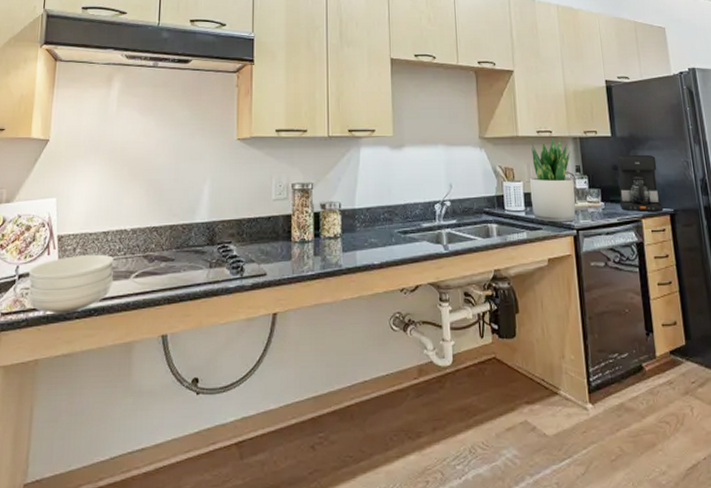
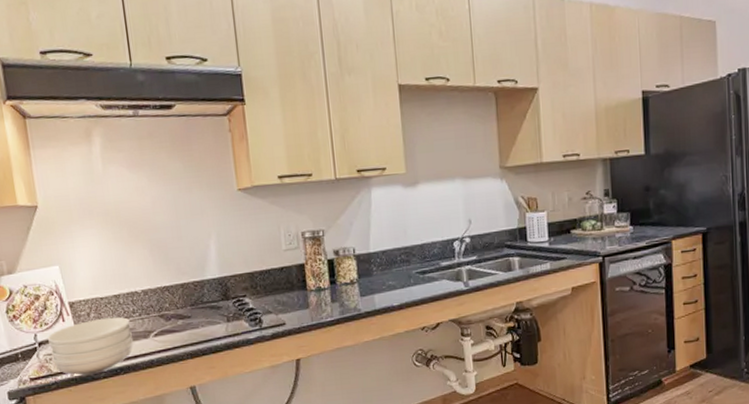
planter: present [529,138,576,223] -> none [553,161,603,251]
coffee maker: present [616,154,664,212] -> none [649,172,696,233]

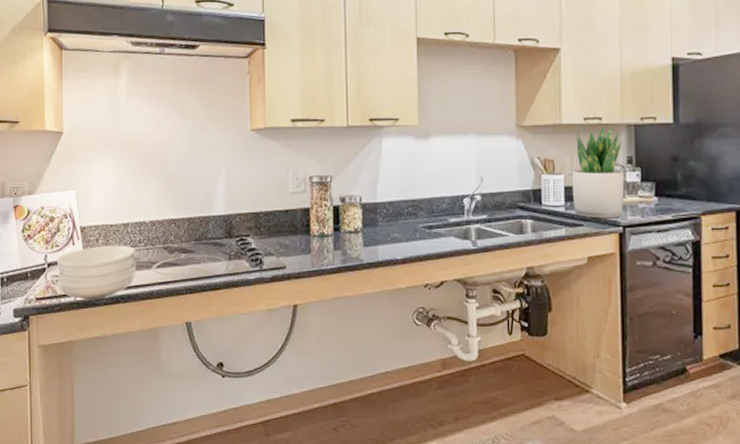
planter: none [553,161,603,251] -> present [571,125,625,219]

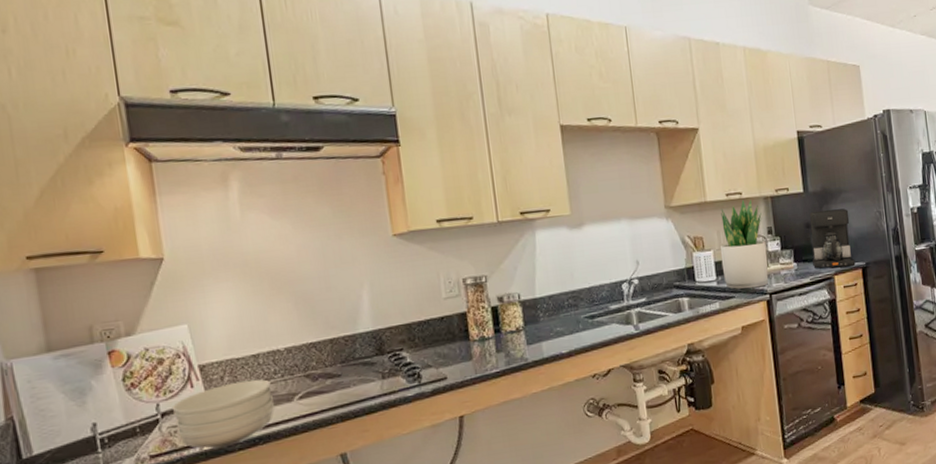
coffee maker: none [677,143,729,209] -> present [809,208,856,269]

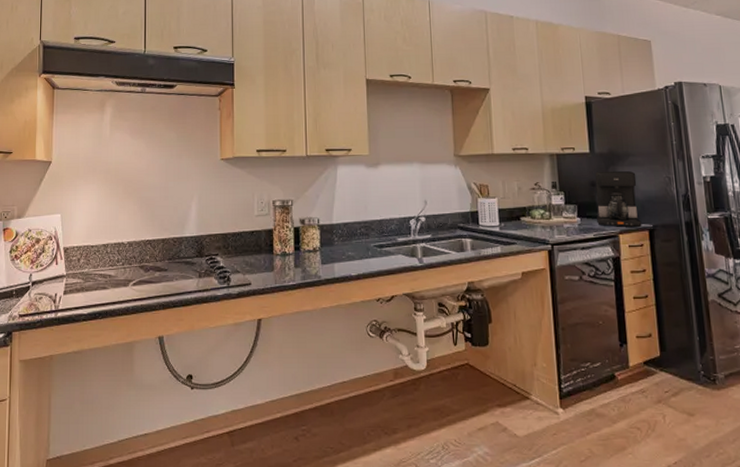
bowl: present [171,379,275,449] -> none [40,264,115,317]
planter: present [719,199,769,290] -> none [504,155,552,237]

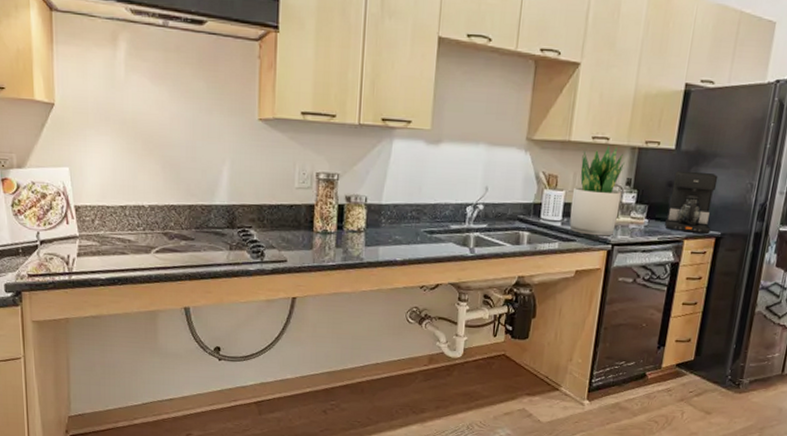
planter: none [504,155,552,237] -> present [569,145,625,237]

